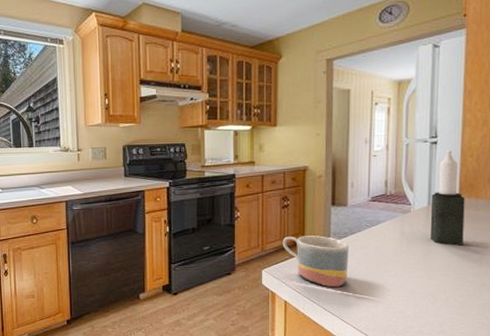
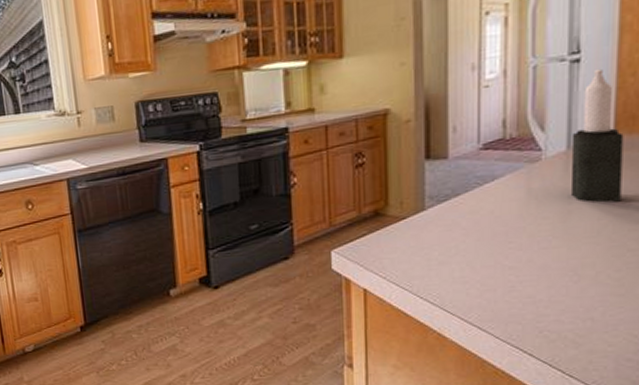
mug: present [282,235,349,287] -> none [357,201,452,268]

